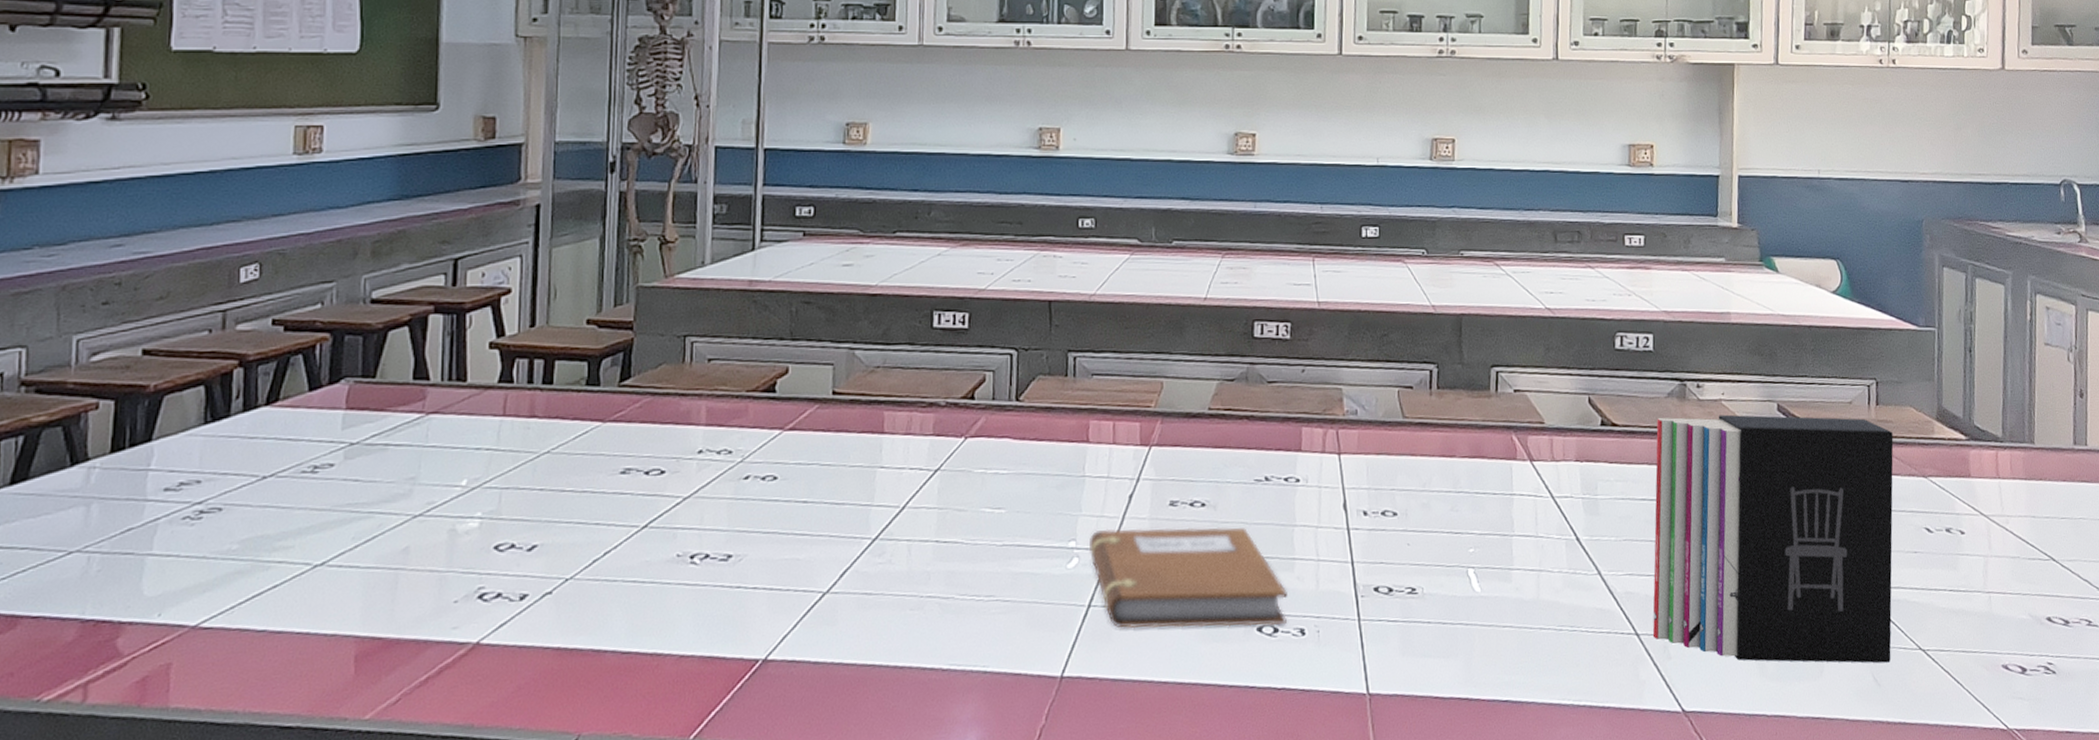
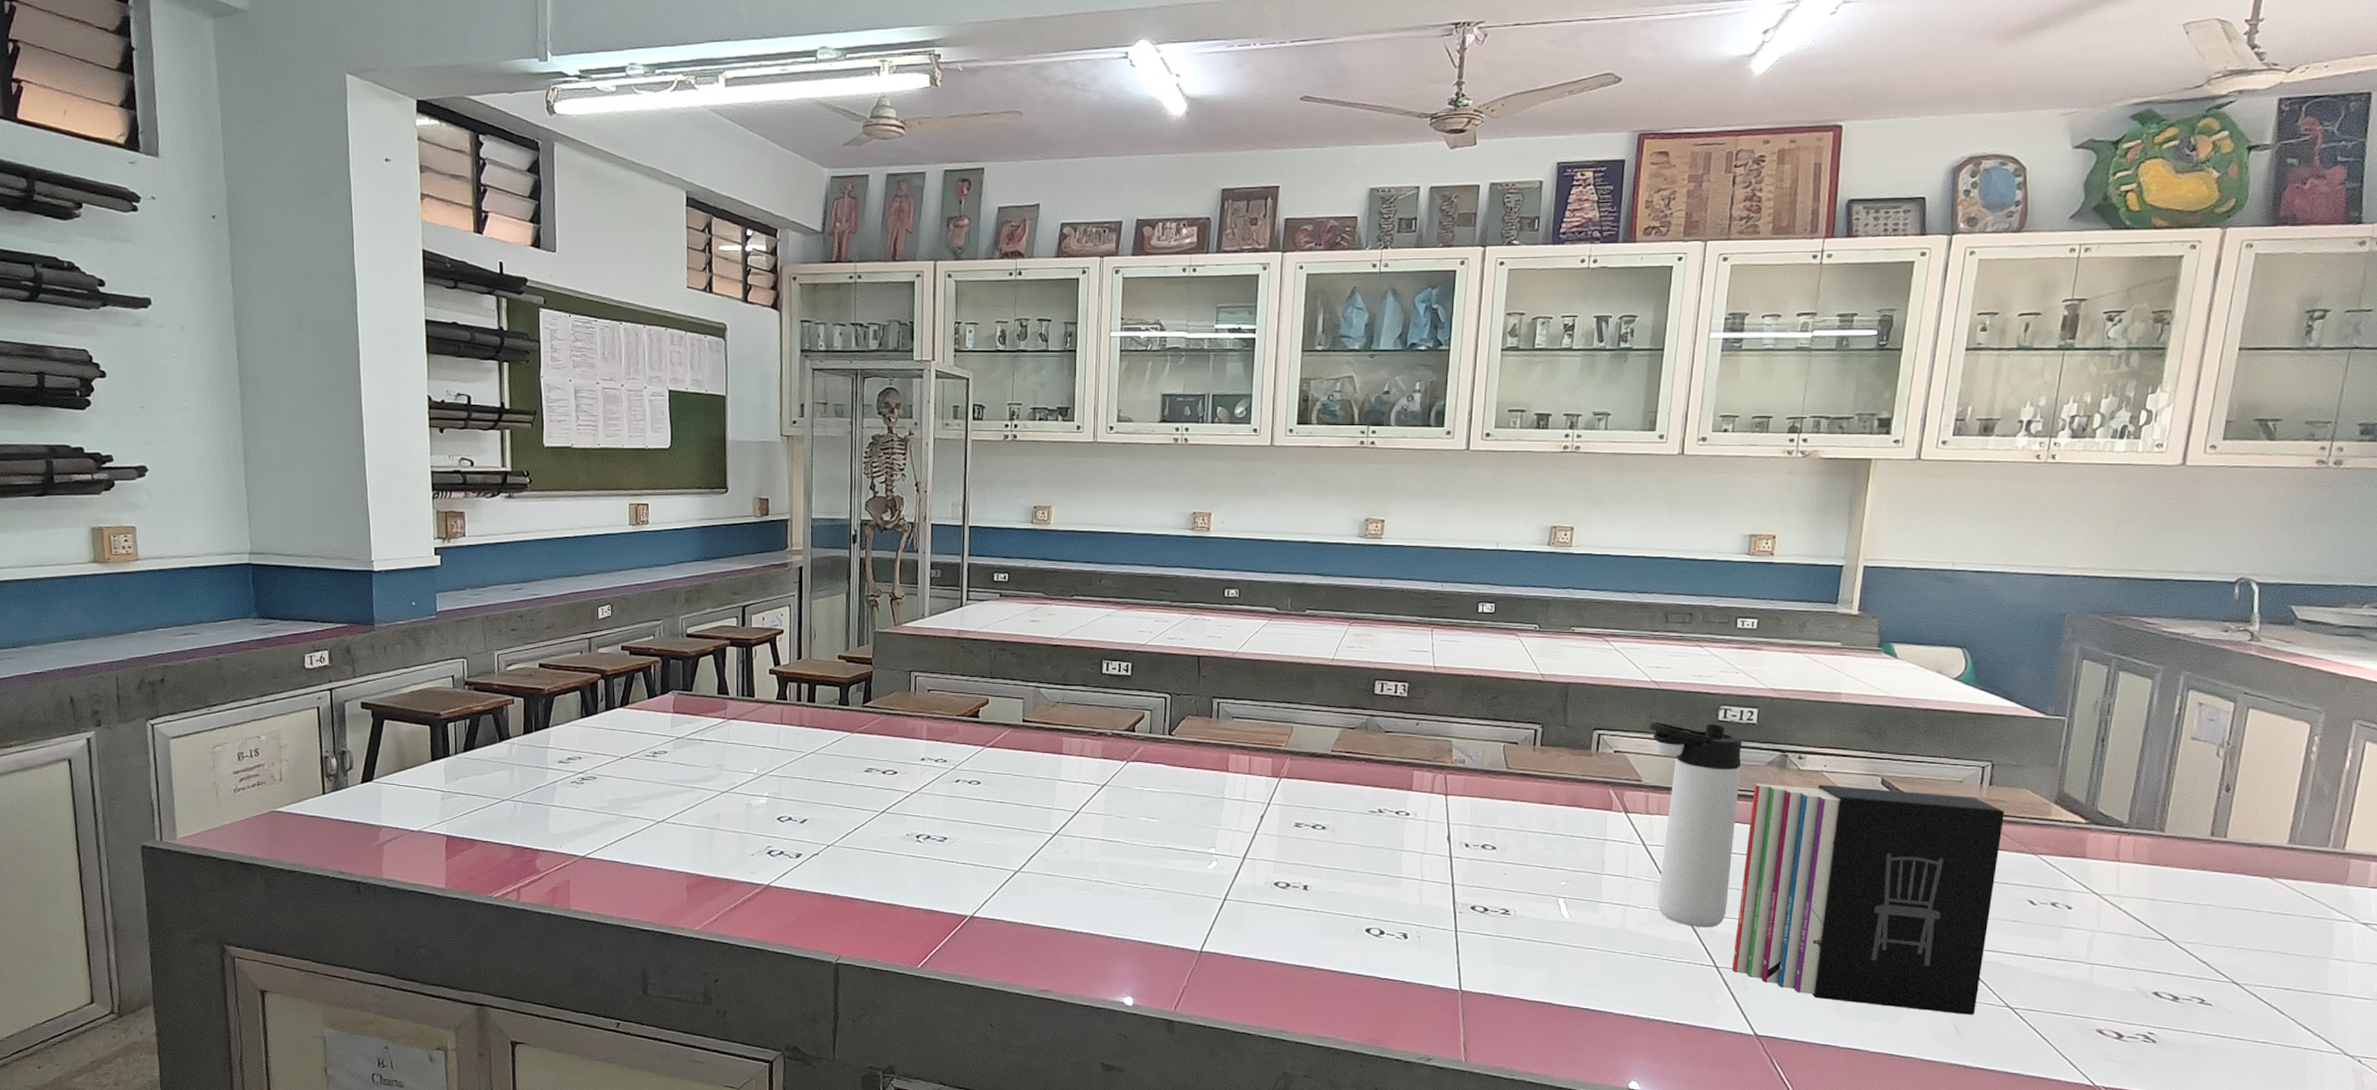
notebook: present [1088,527,1287,629] -> none [1225,841,1394,929]
thermos bottle: none [1547,353,1642,590] -> present [1649,721,1743,928]

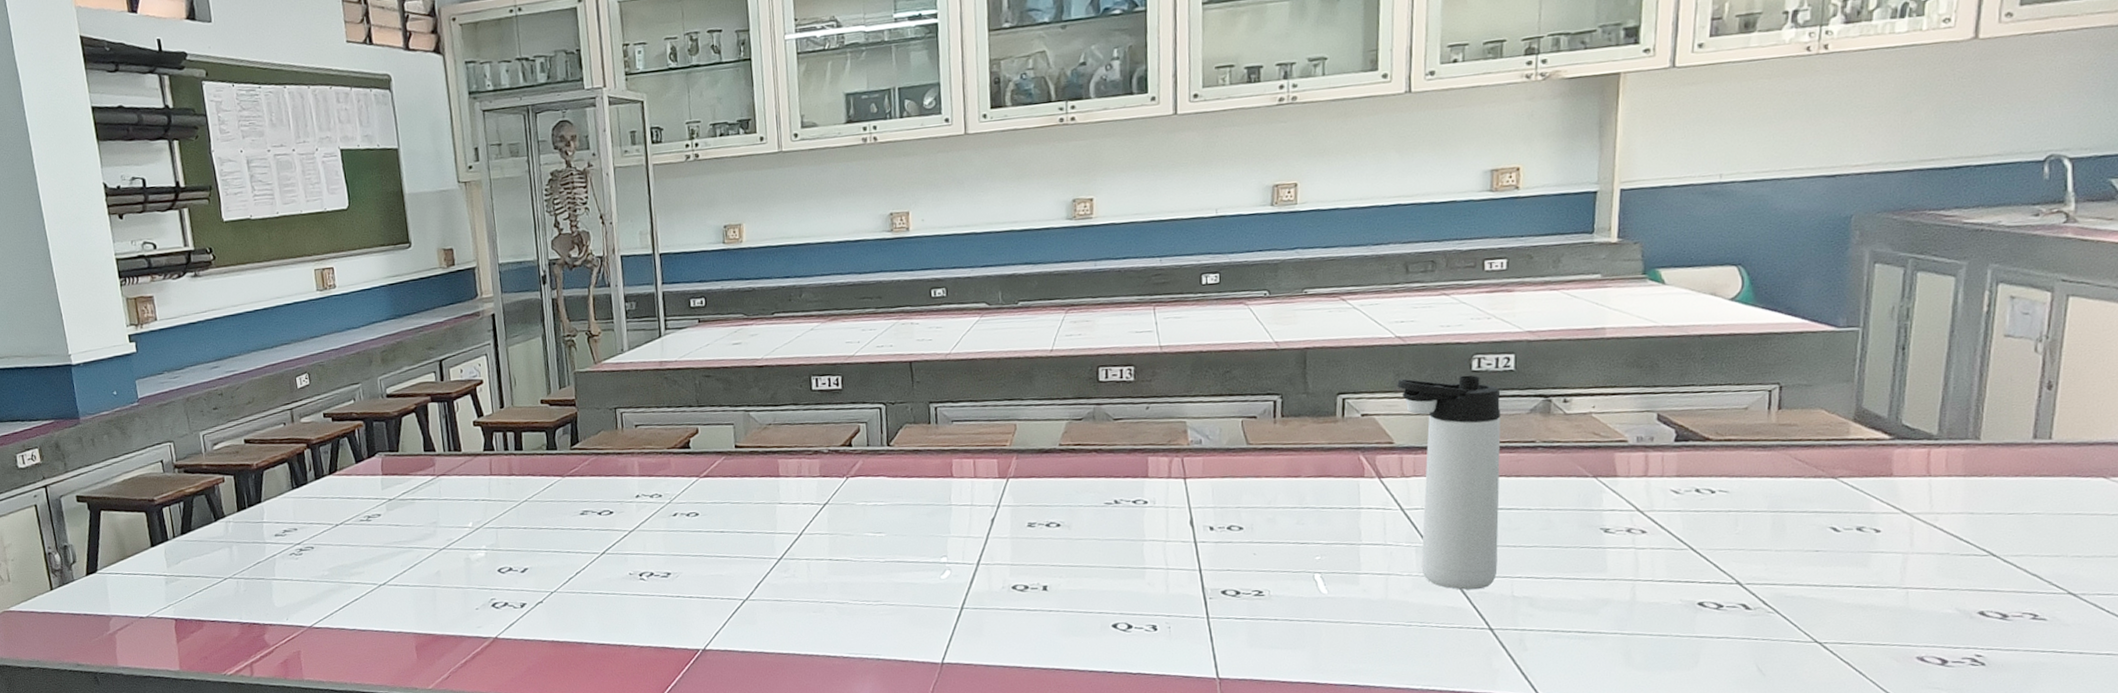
book: present [1731,783,2004,1015] -> none [1507,423,1797,655]

